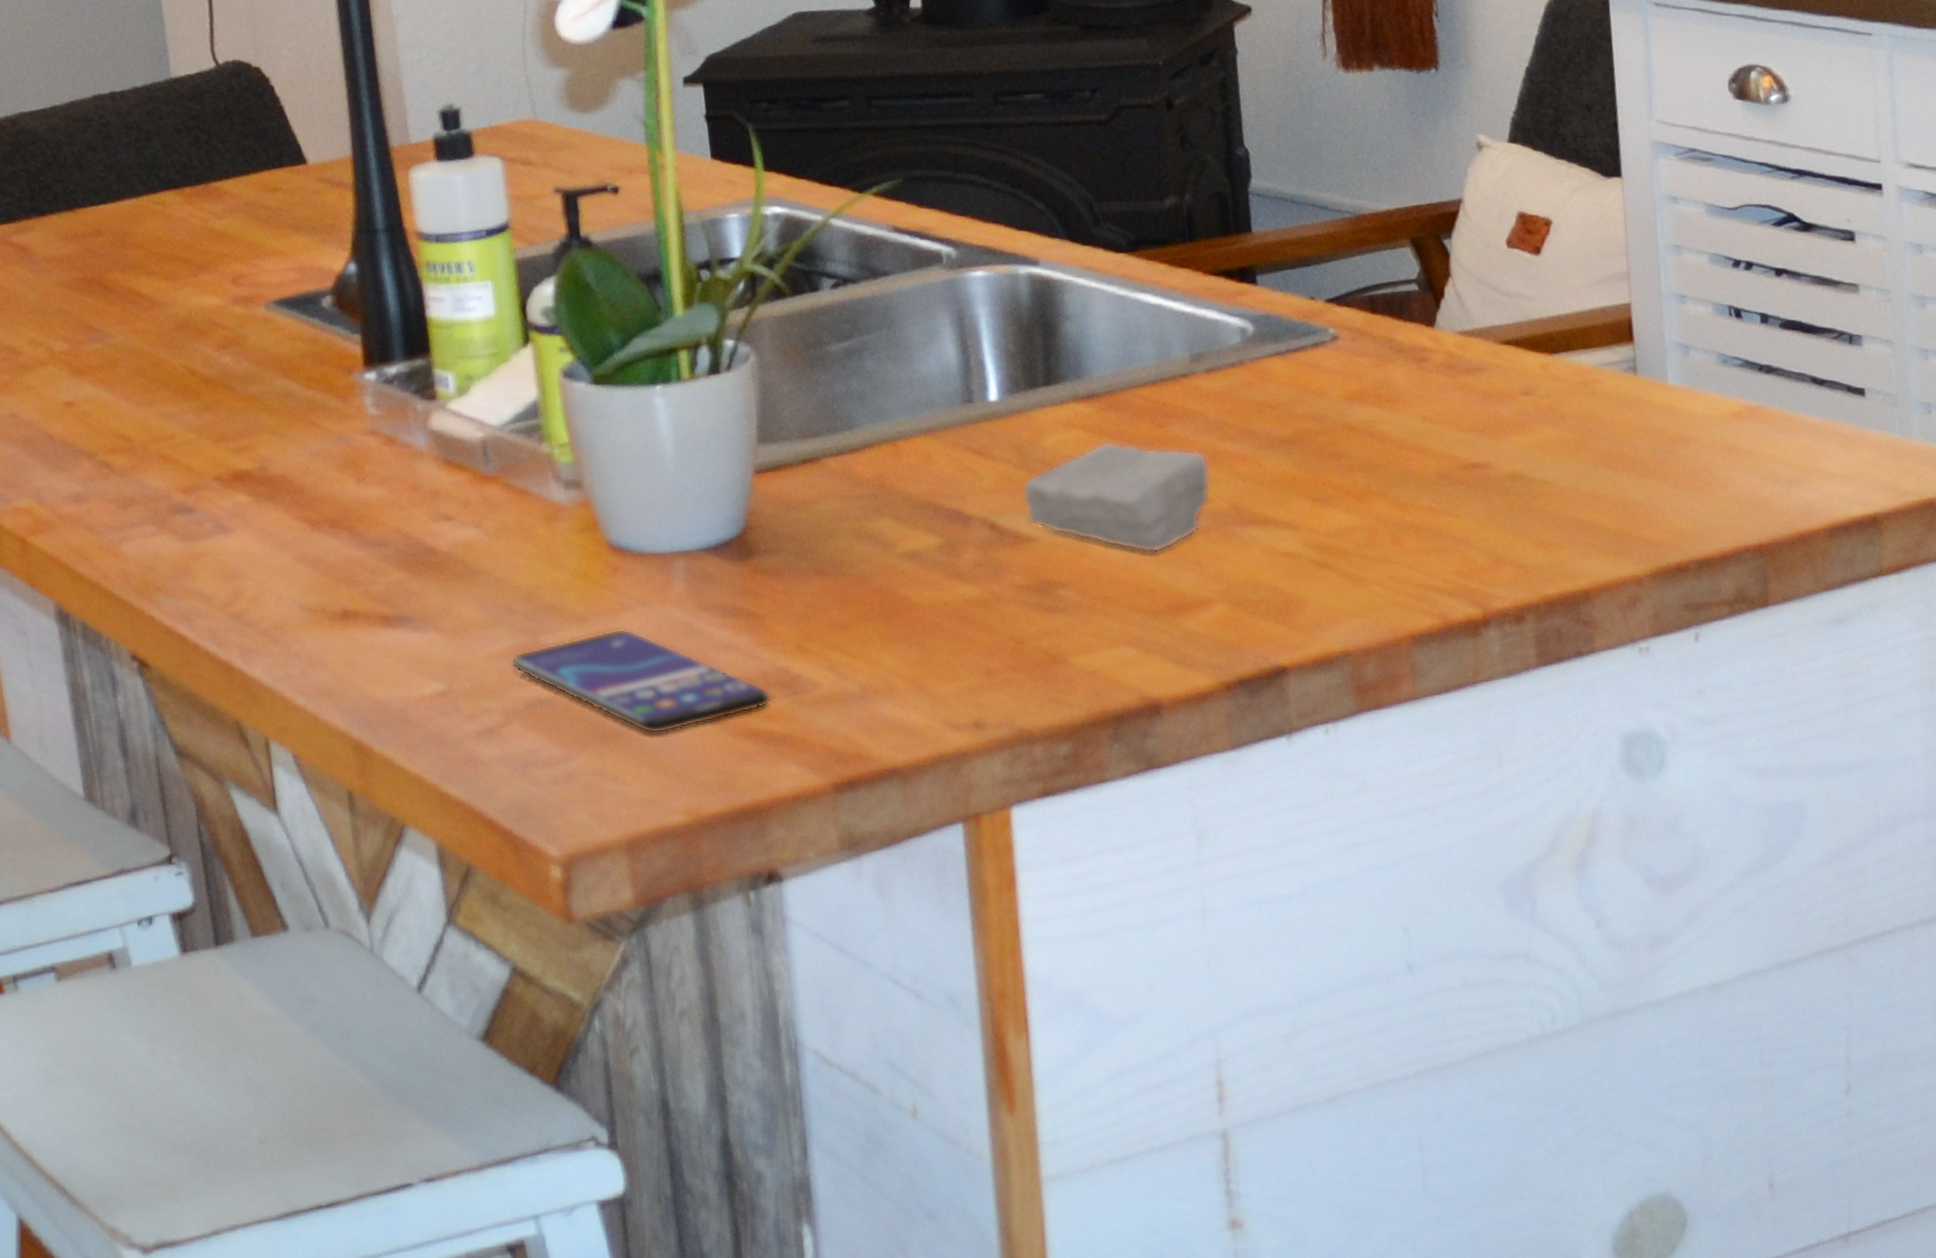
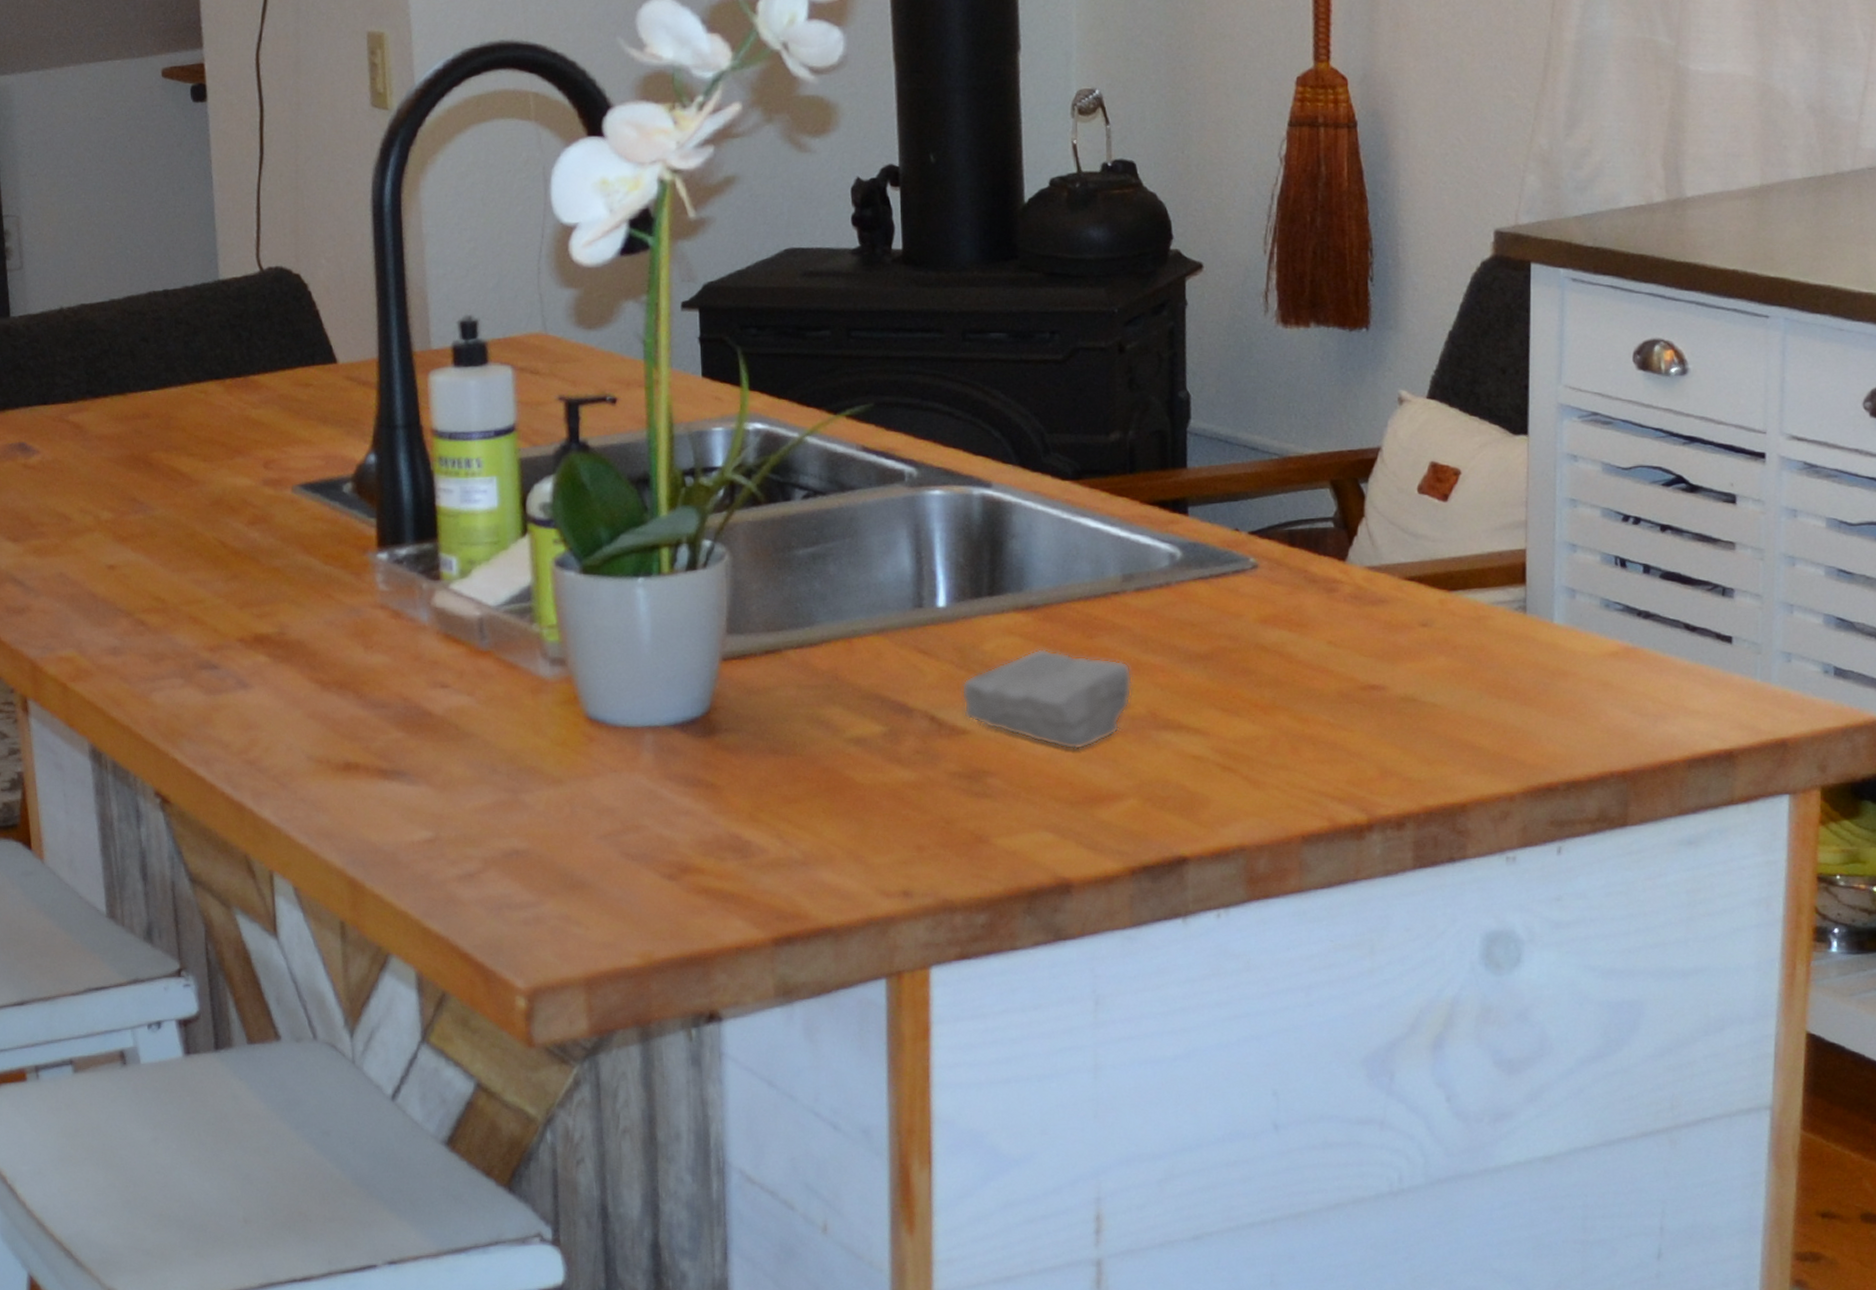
smartphone: present [510,628,773,735] -> none [492,791,724,886]

